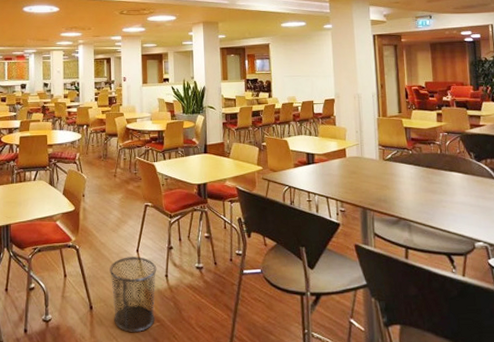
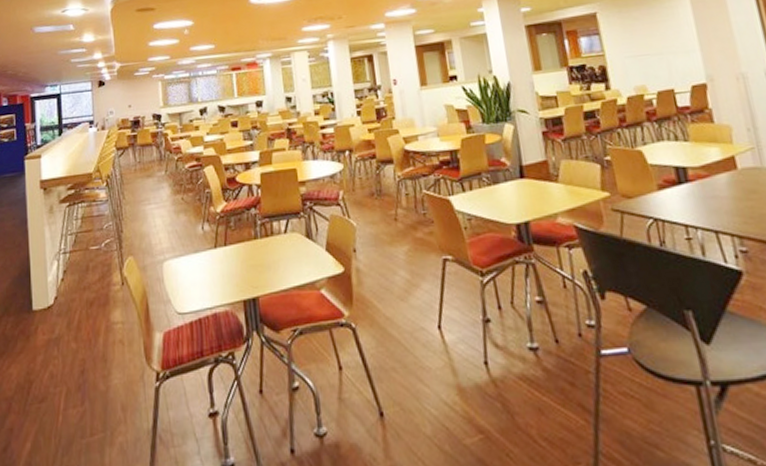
waste bin: present [110,257,157,333] -> none [402,335,477,451]

